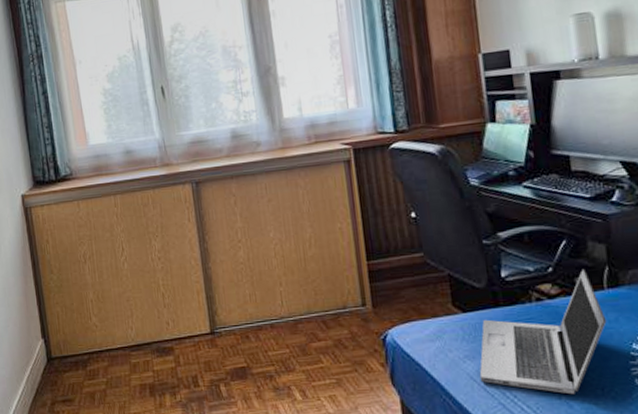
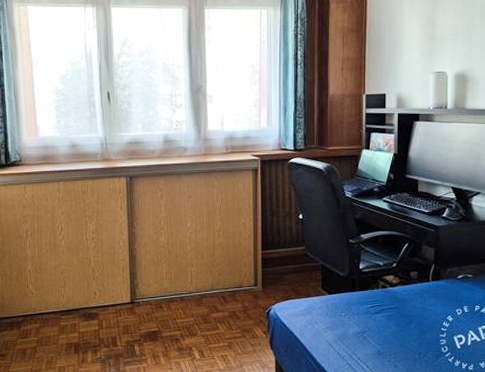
laptop: present [479,268,607,395] -> none [335,265,428,358]

